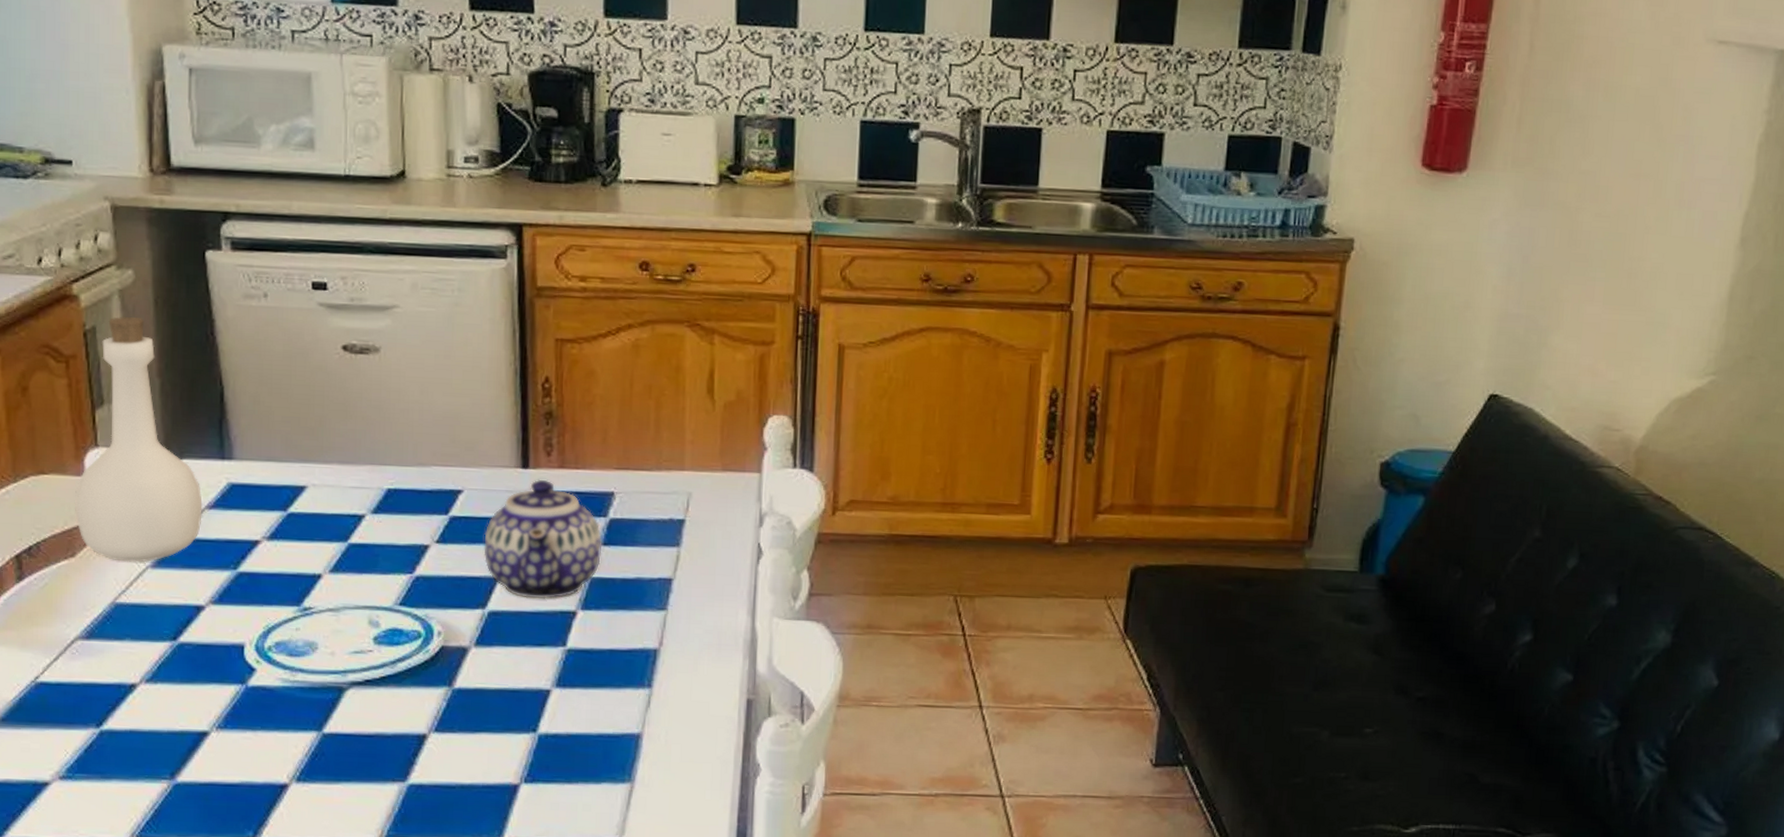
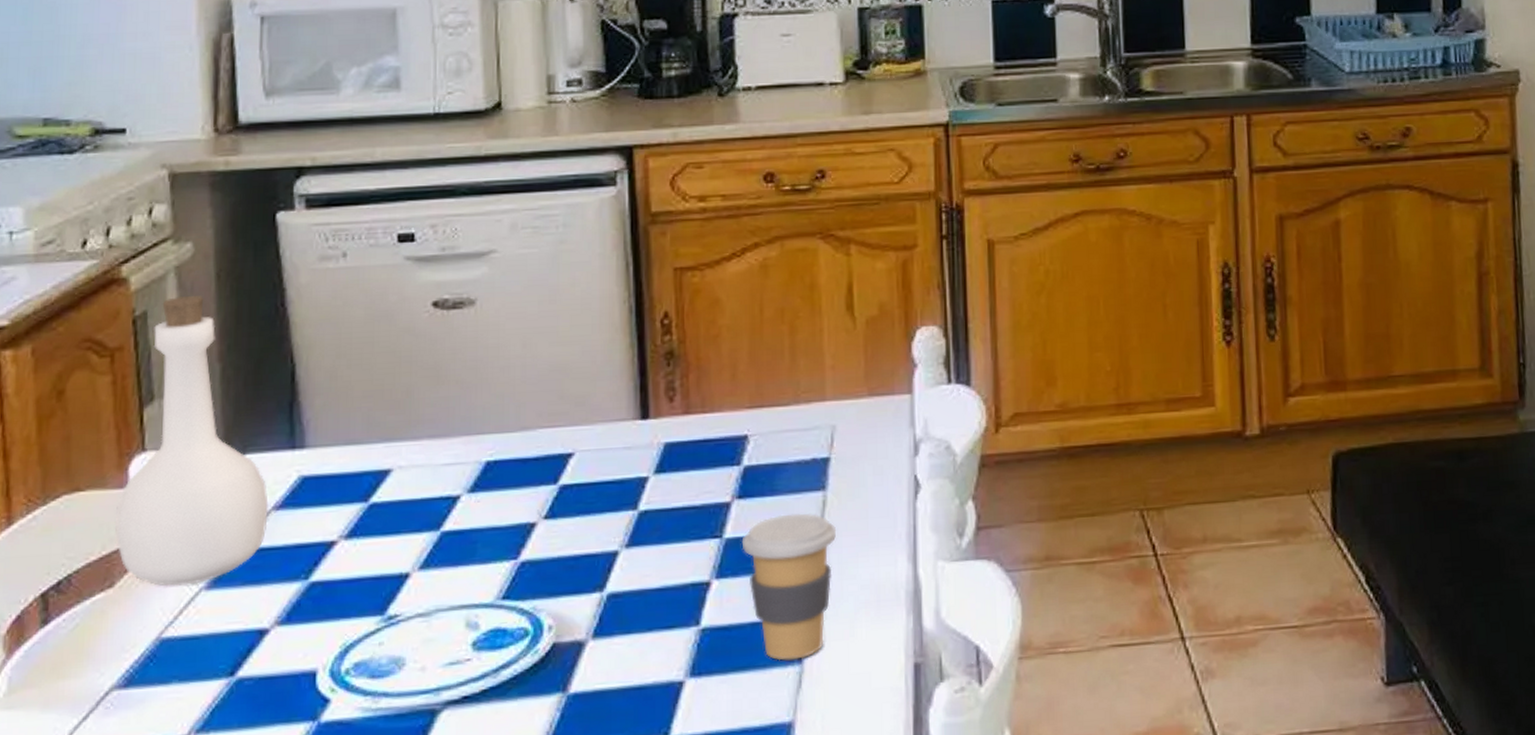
teapot: present [484,479,602,599] -> none [600,429,736,573]
coffee cup: none [604,563,687,684] -> present [741,513,836,661]

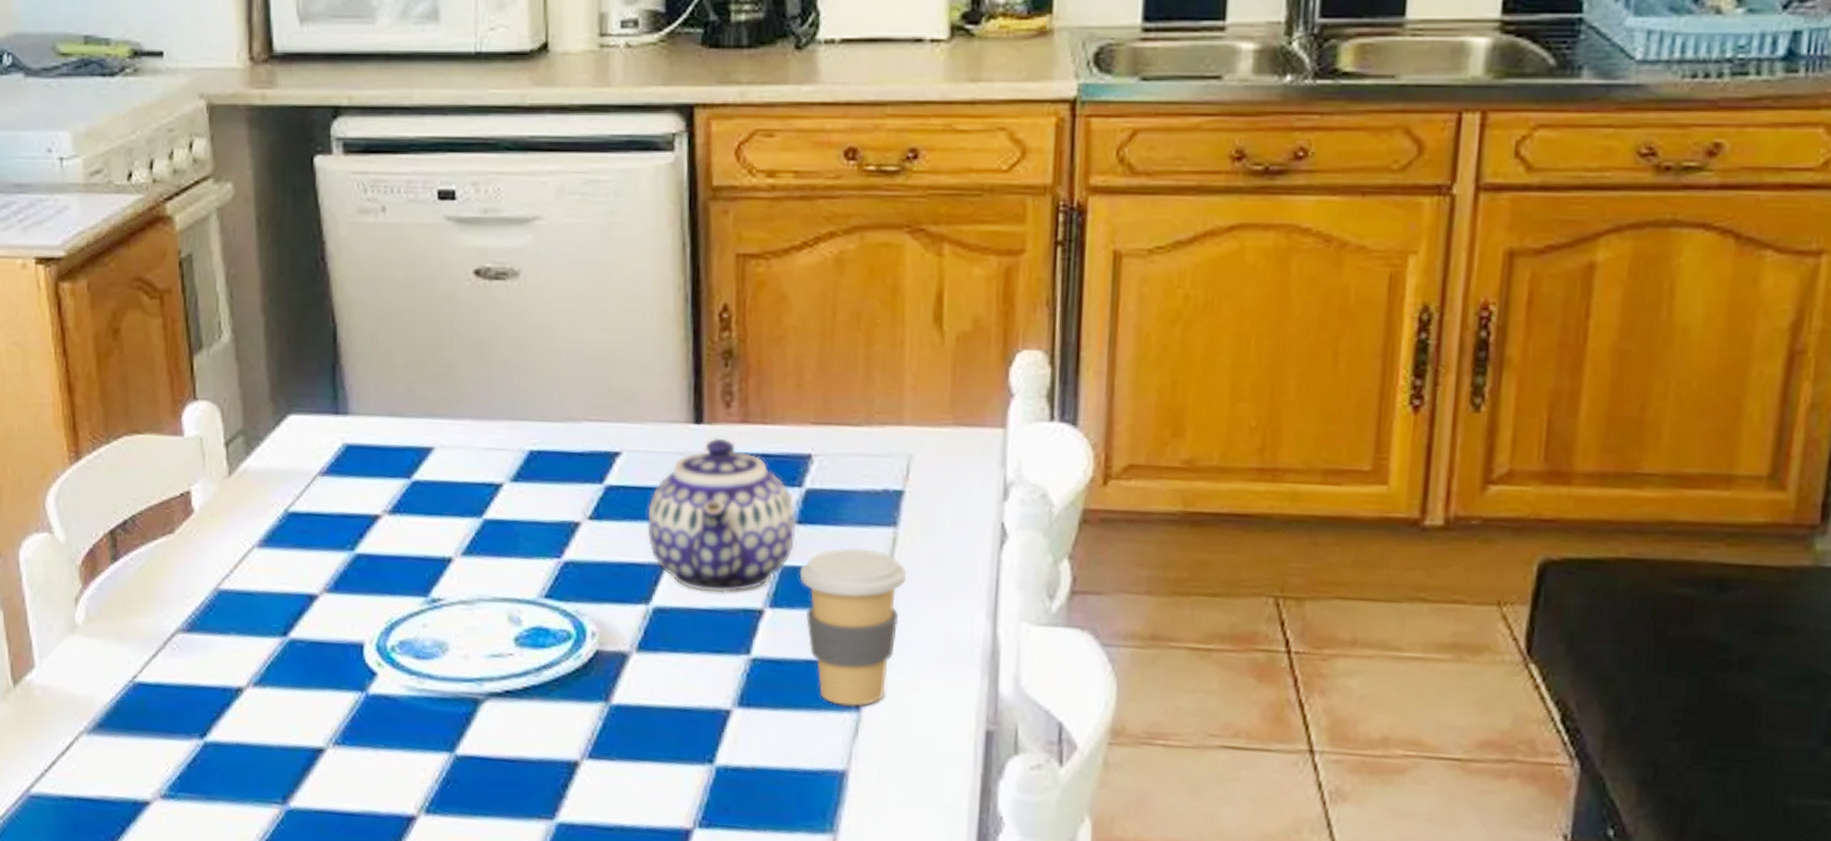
bottle: present [115,295,269,586] -> none [173,240,314,541]
teapot: none [600,429,736,573] -> present [647,437,796,593]

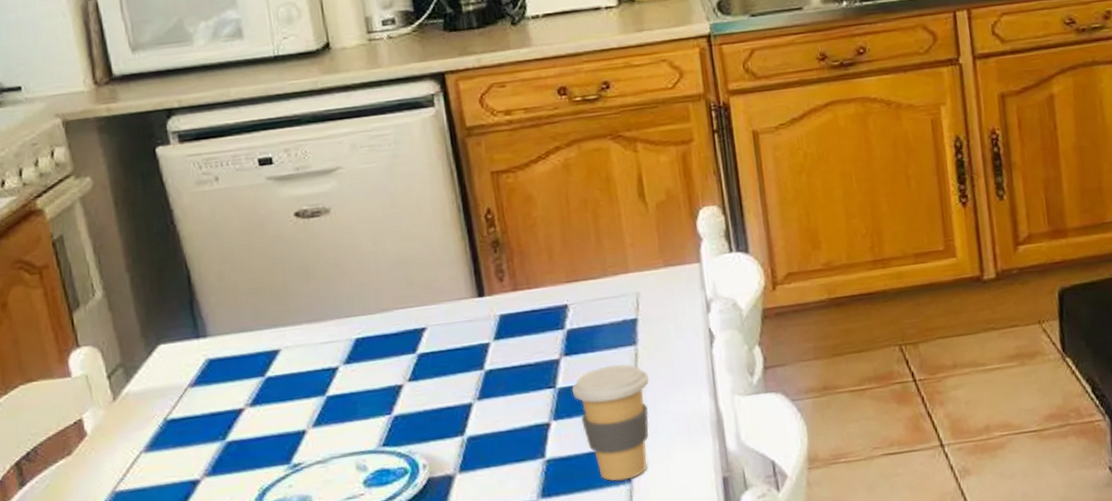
teapot: present [647,437,796,593] -> none [452,303,565,419]

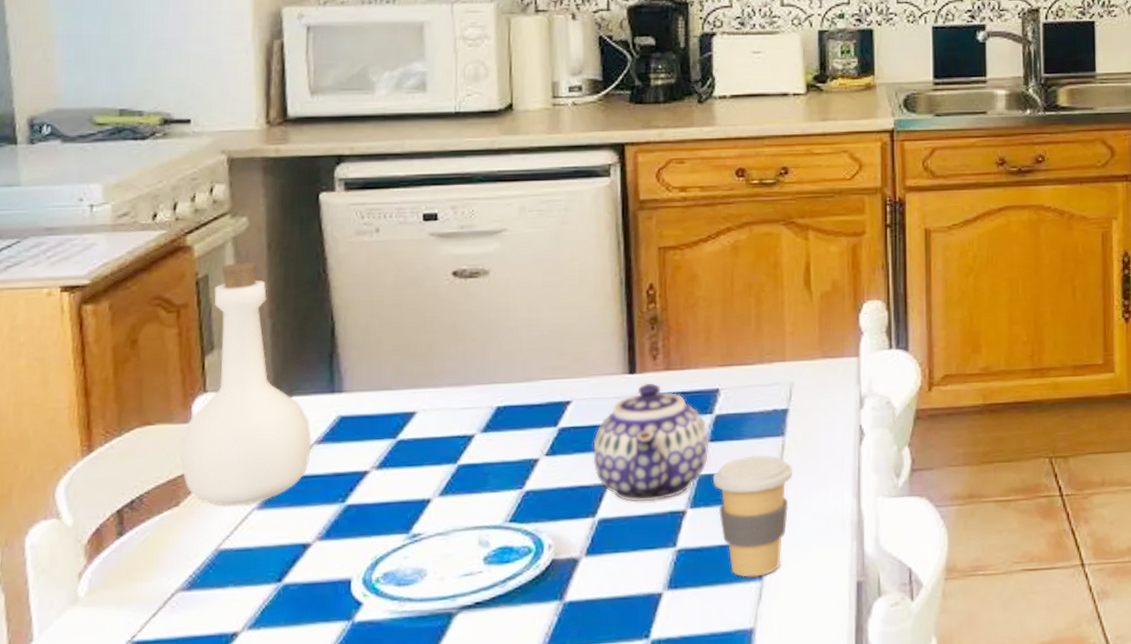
bottle: none [64,220,187,451] -> present [181,262,311,506]
teapot: none [452,303,565,419] -> present [593,382,708,502]

